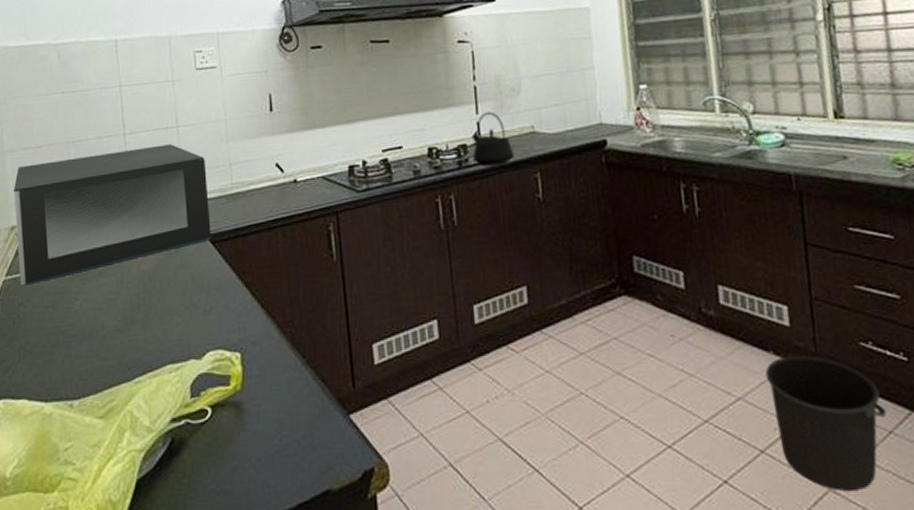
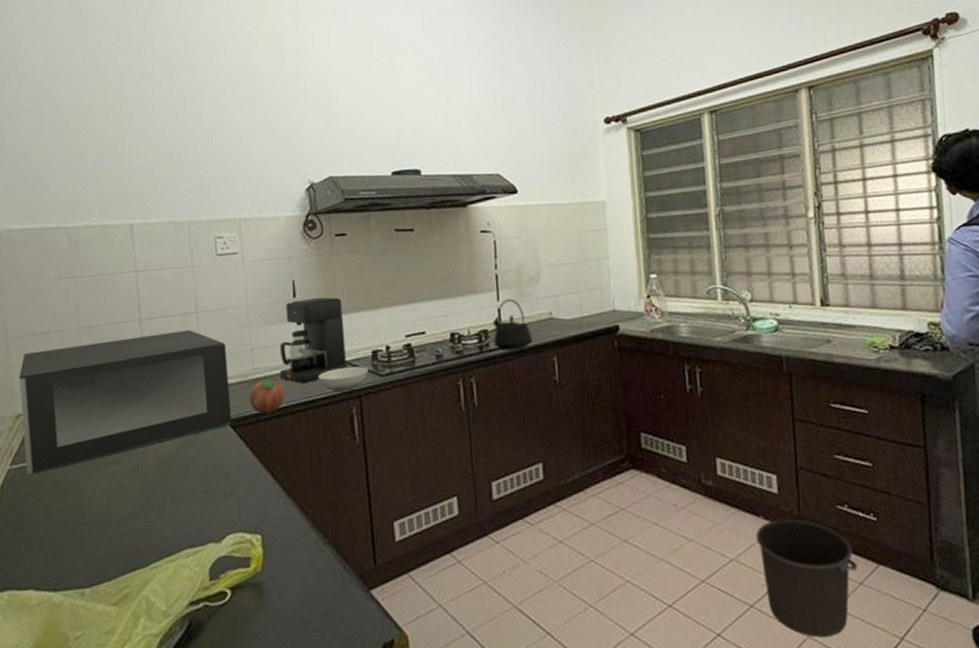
fruit: none [228,189,263,230] -> present [249,375,285,414]
coffee maker: none [257,111,324,198] -> present [279,297,348,383]
bowl: none [295,182,345,208] -> present [318,366,369,393]

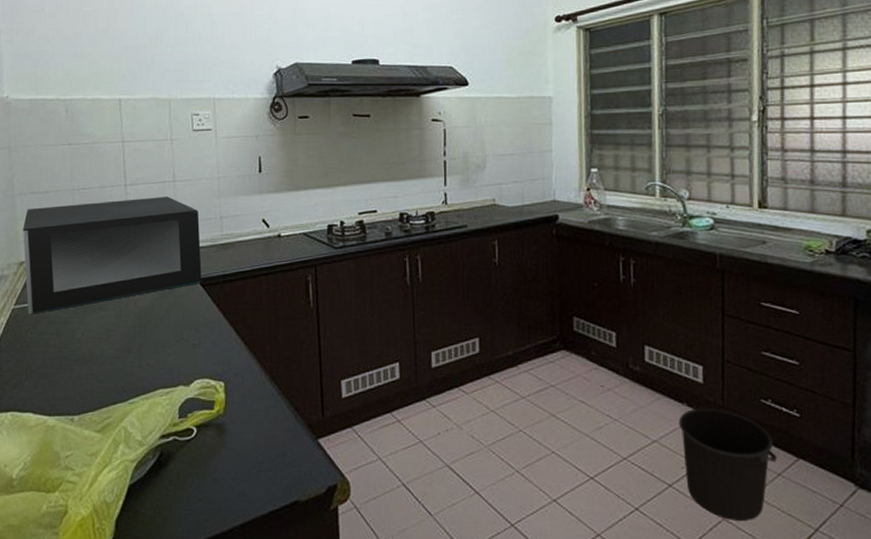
fruit: present [249,375,285,414] -> none [218,241,249,276]
coffee maker: present [279,297,348,383] -> none [244,173,305,250]
bowl: present [318,366,369,393] -> none [278,239,324,261]
kettle: present [492,299,533,351] -> none [439,184,476,233]

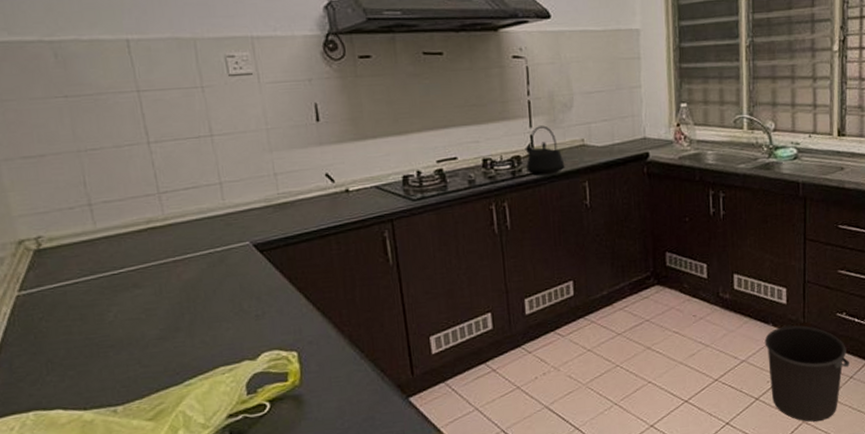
microwave: present [23,196,202,314] -> none [15,153,259,301]
kettle: none [439,184,476,233] -> present [525,125,565,177]

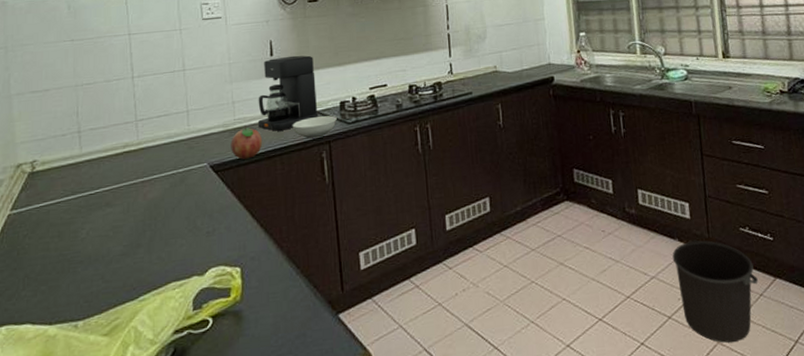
fruit: none [275,199,314,238] -> present [230,124,263,160]
coffee maker: none [304,121,378,208] -> present [257,55,318,131]
bowl: none [347,191,400,217] -> present [292,115,337,139]
kettle: present [525,125,565,177] -> none [445,55,480,101]

